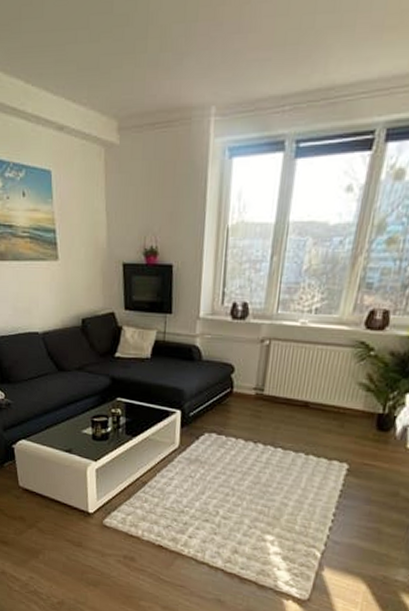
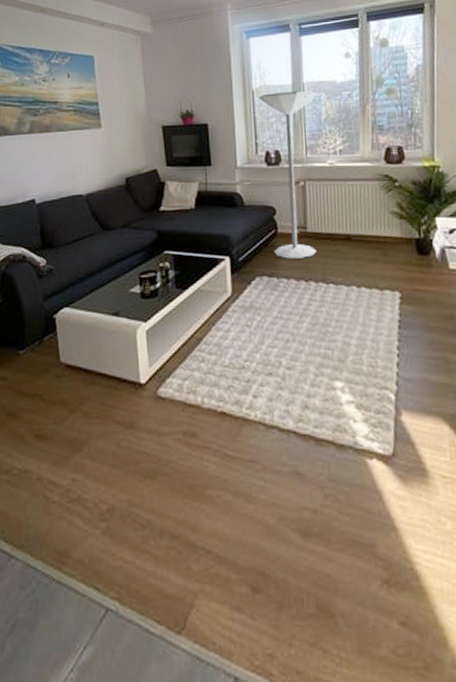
floor lamp: none [226,233,303,420] -> present [259,91,318,259]

